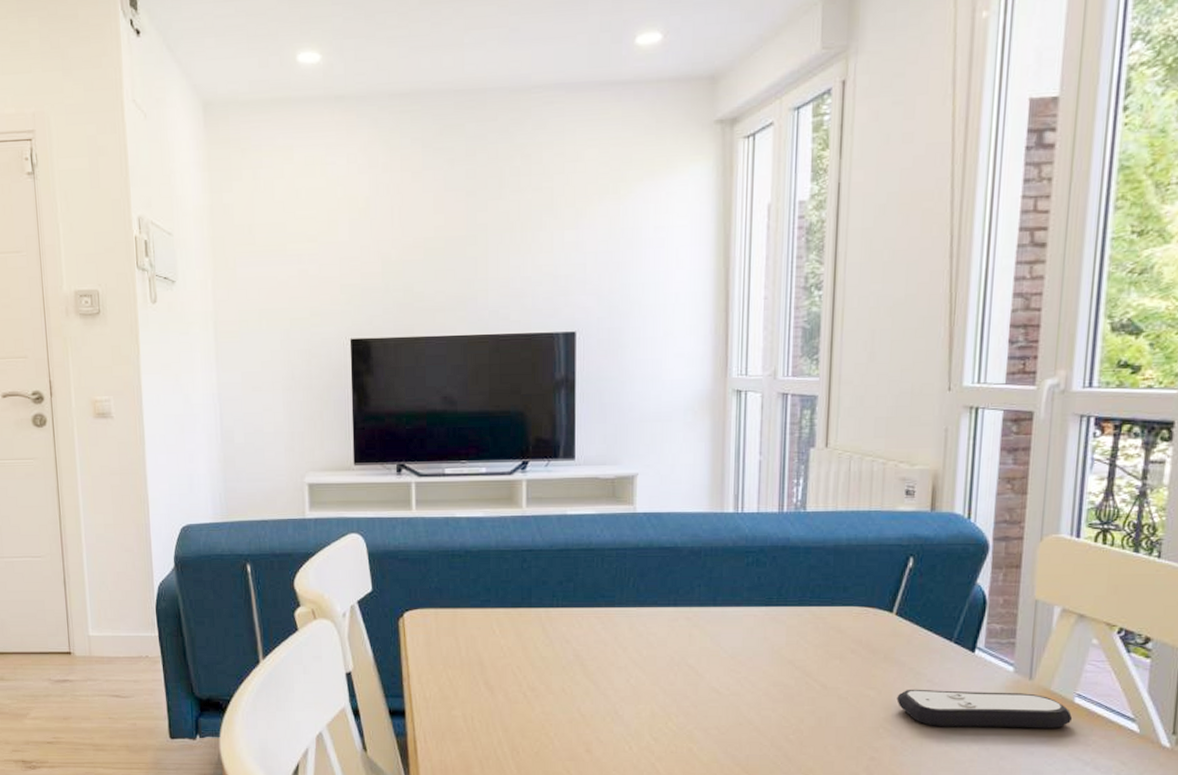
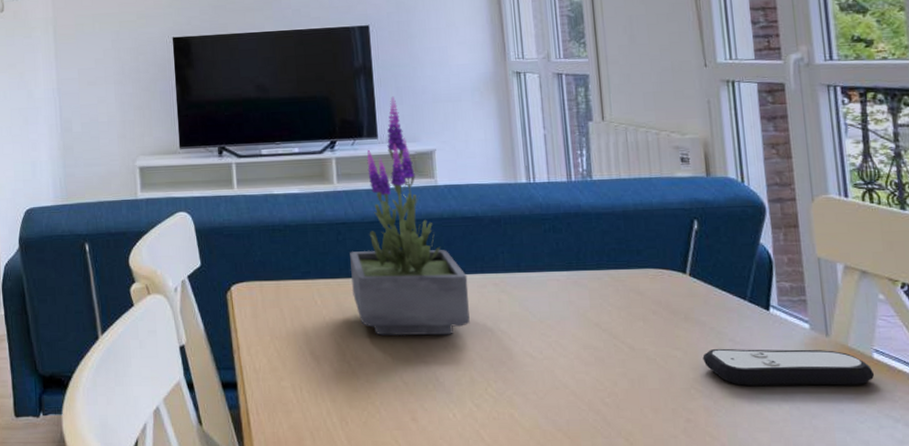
potted plant: none [533,413,659,669] -> present [350,96,470,336]

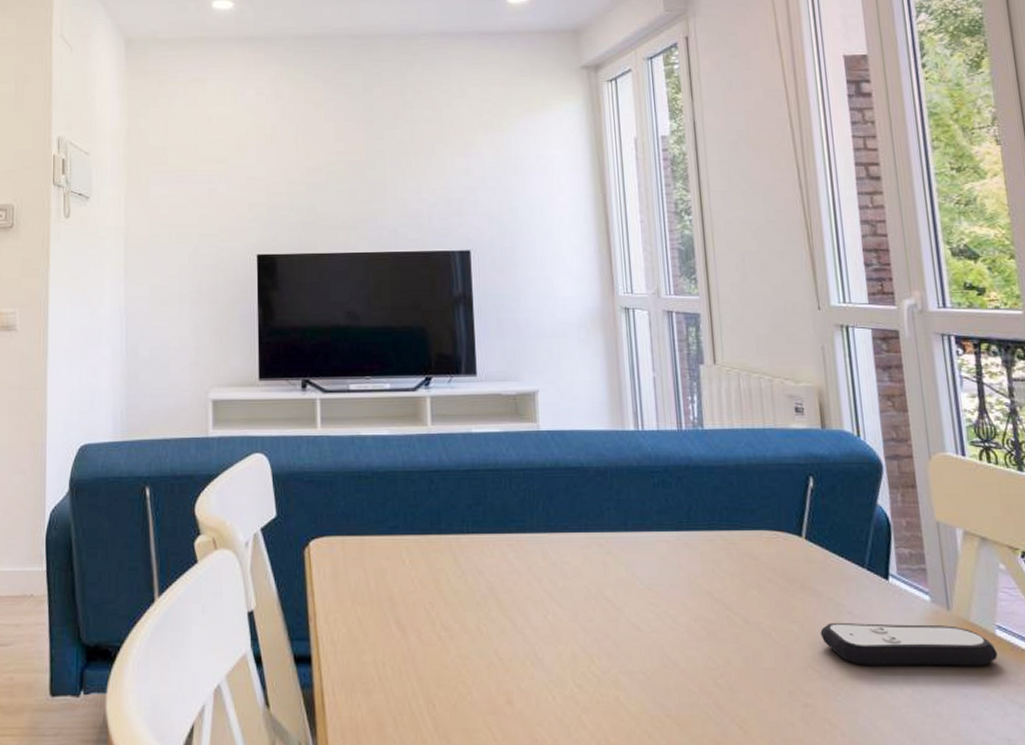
potted plant: present [350,96,470,336] -> none [442,329,572,603]

